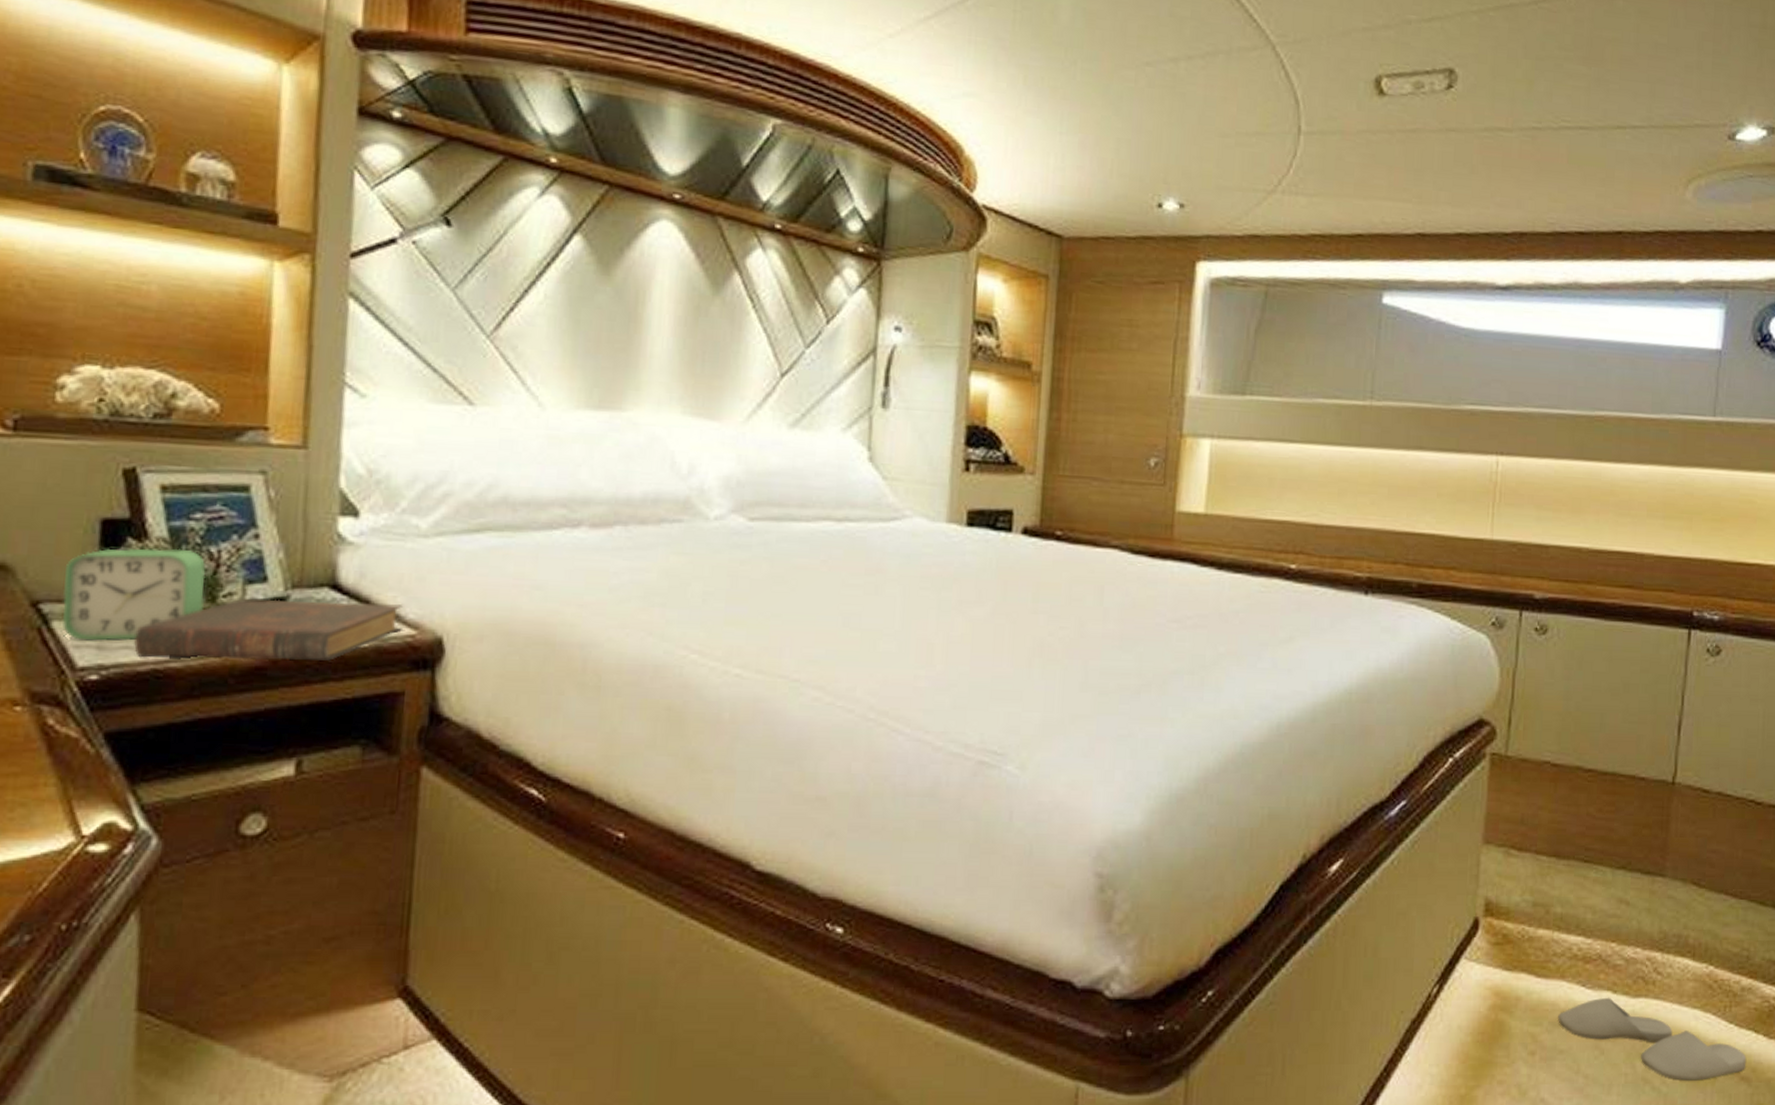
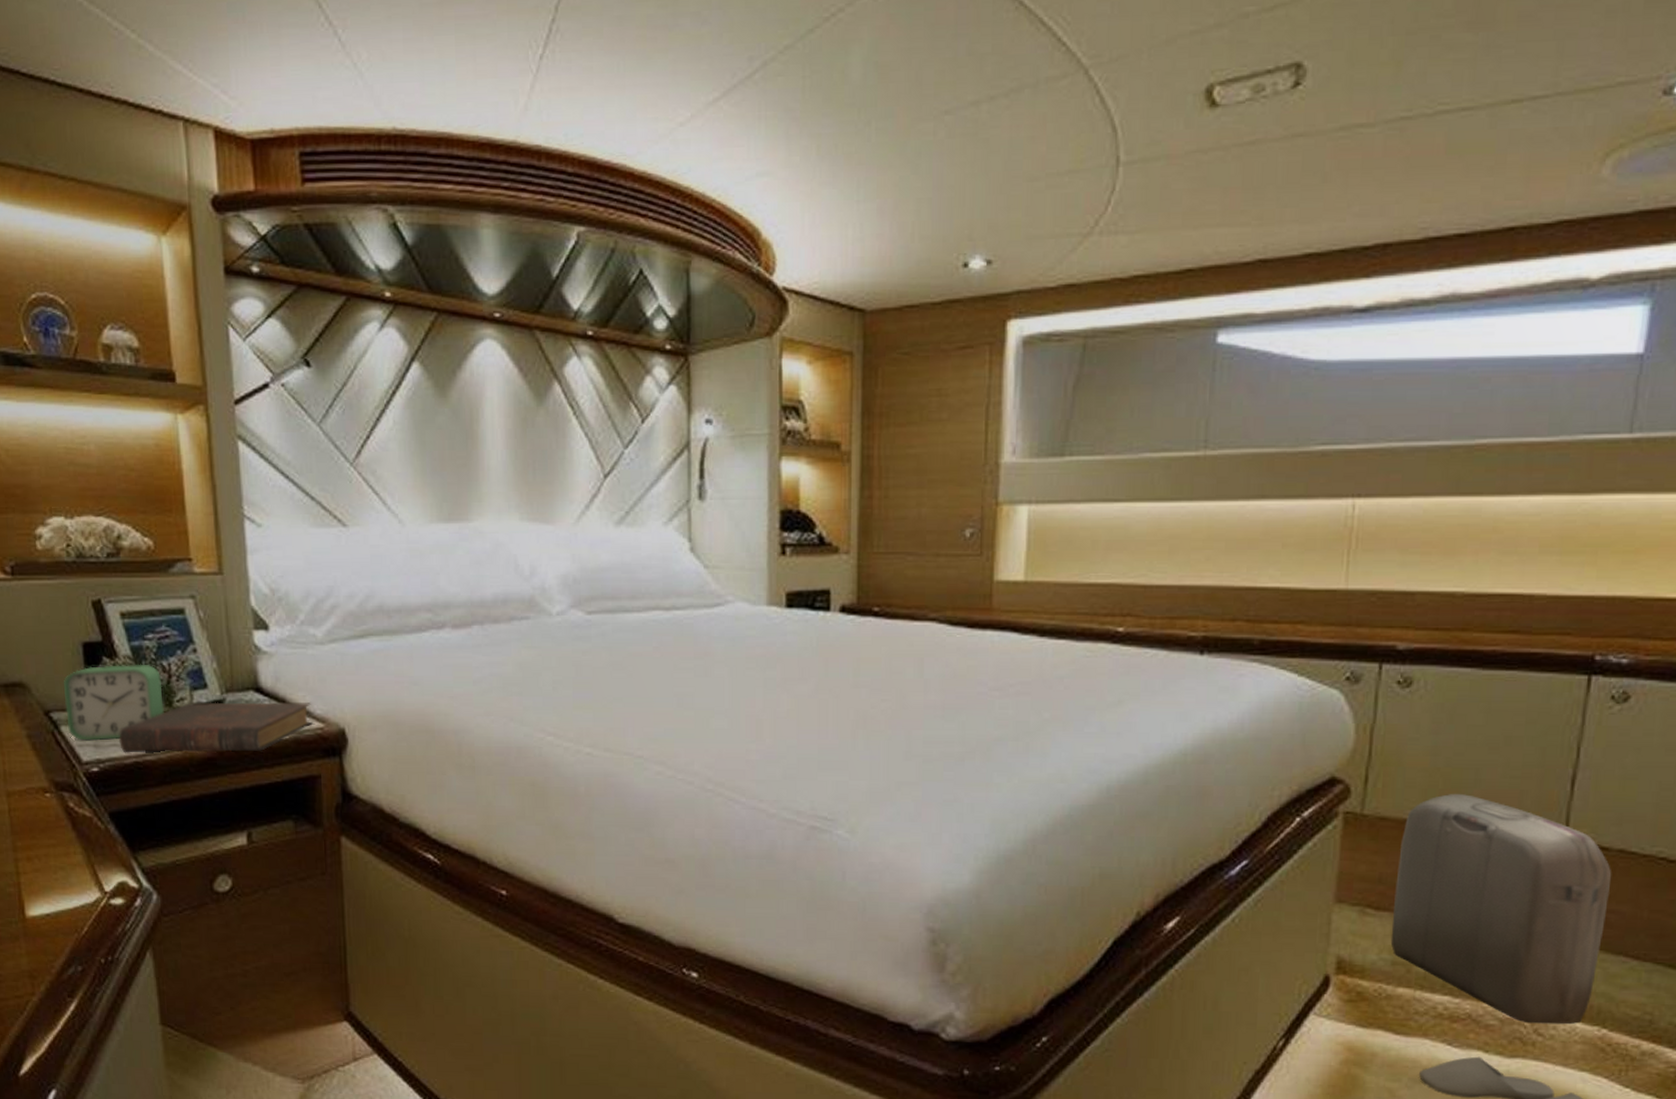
suitcase: none [1532,736,1713,962] -> present [1390,793,1612,1024]

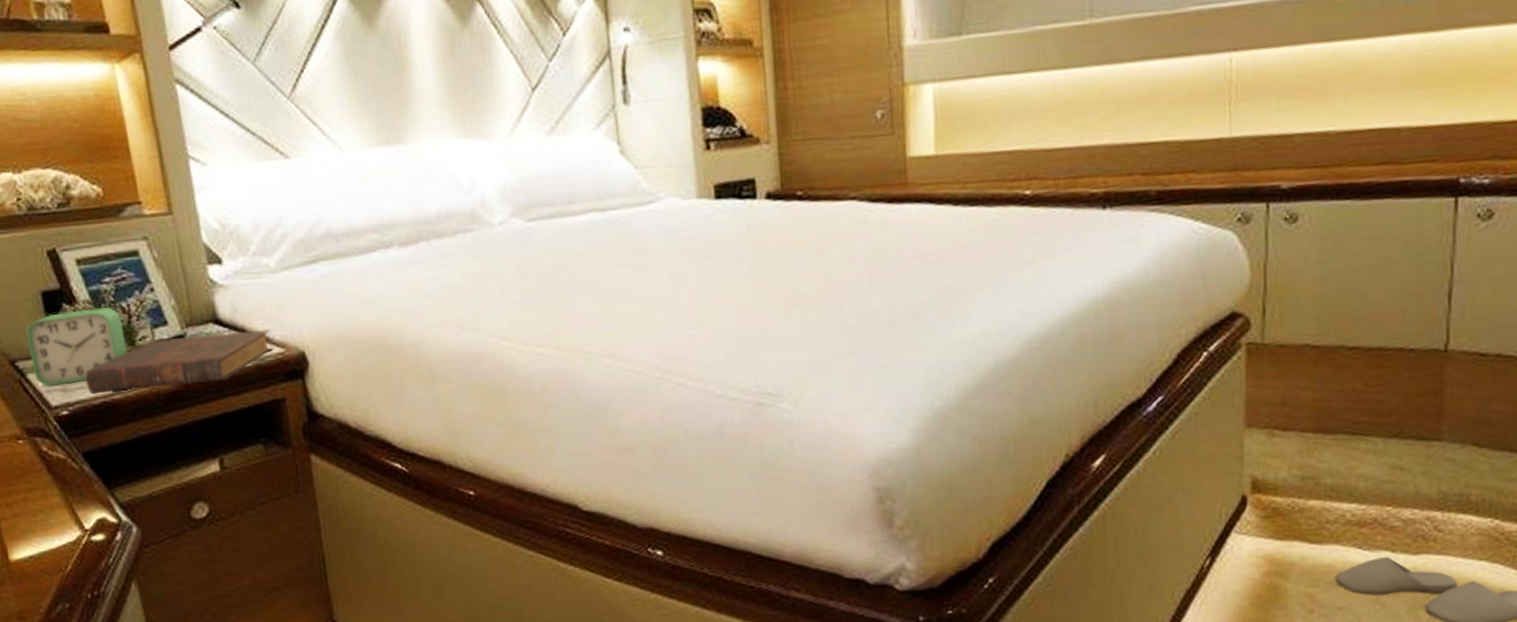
suitcase: present [1390,793,1612,1024] -> none [1298,316,1492,521]

